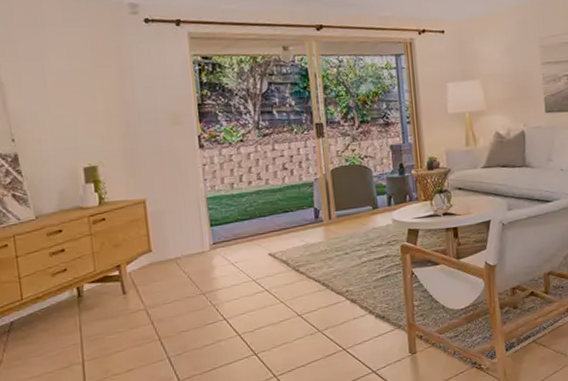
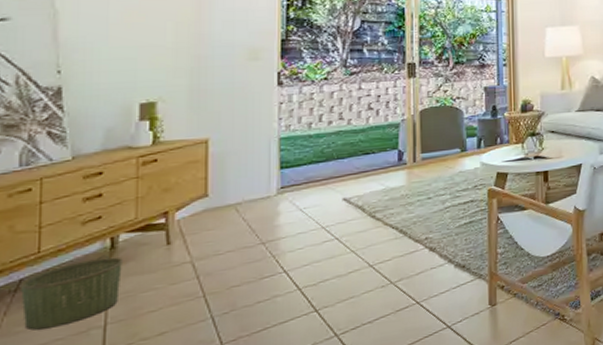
basket: none [11,302,91,365] -> present [19,255,122,331]

